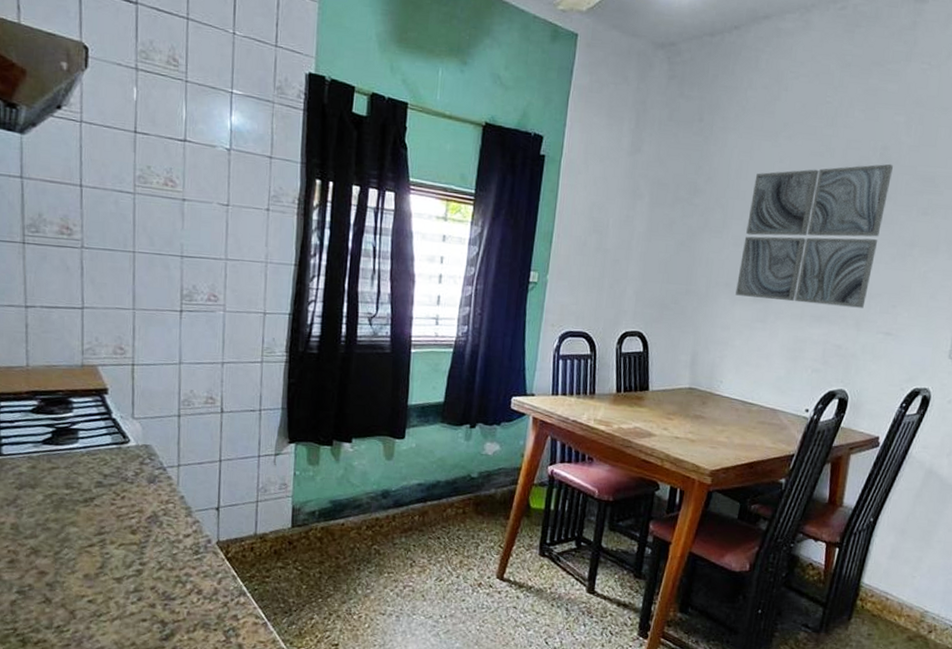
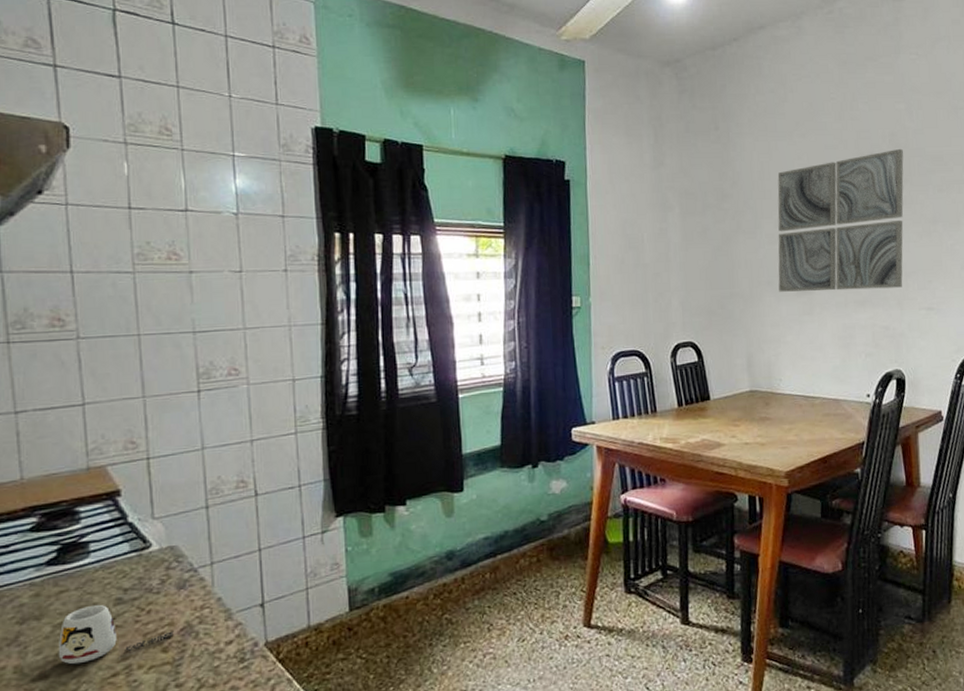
mug: none [47,484,142,531] -> present [58,605,174,665]

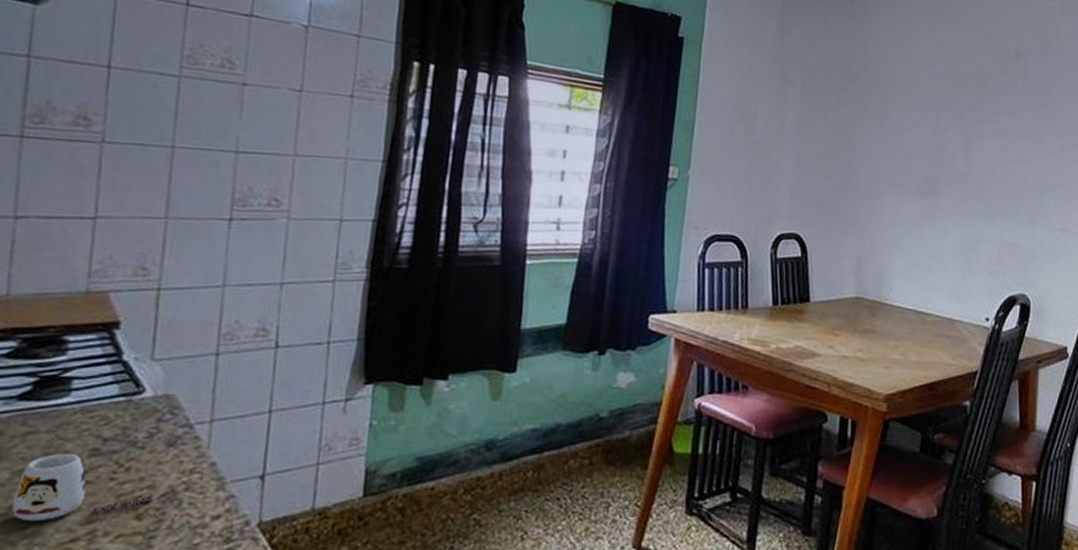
wall art: present [777,148,904,292] -> none [900,50,1053,203]

